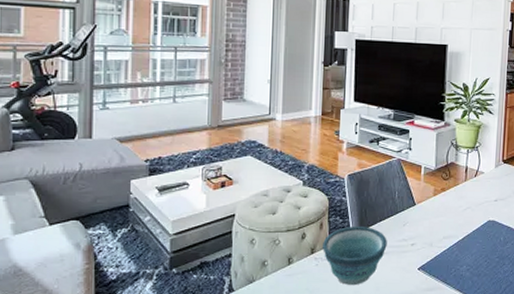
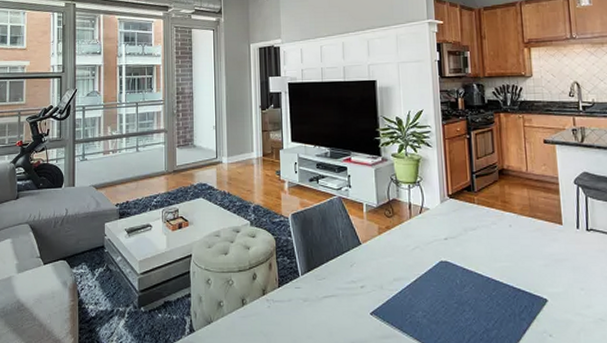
bowl: present [323,227,387,286] -> none [273,267,336,330]

